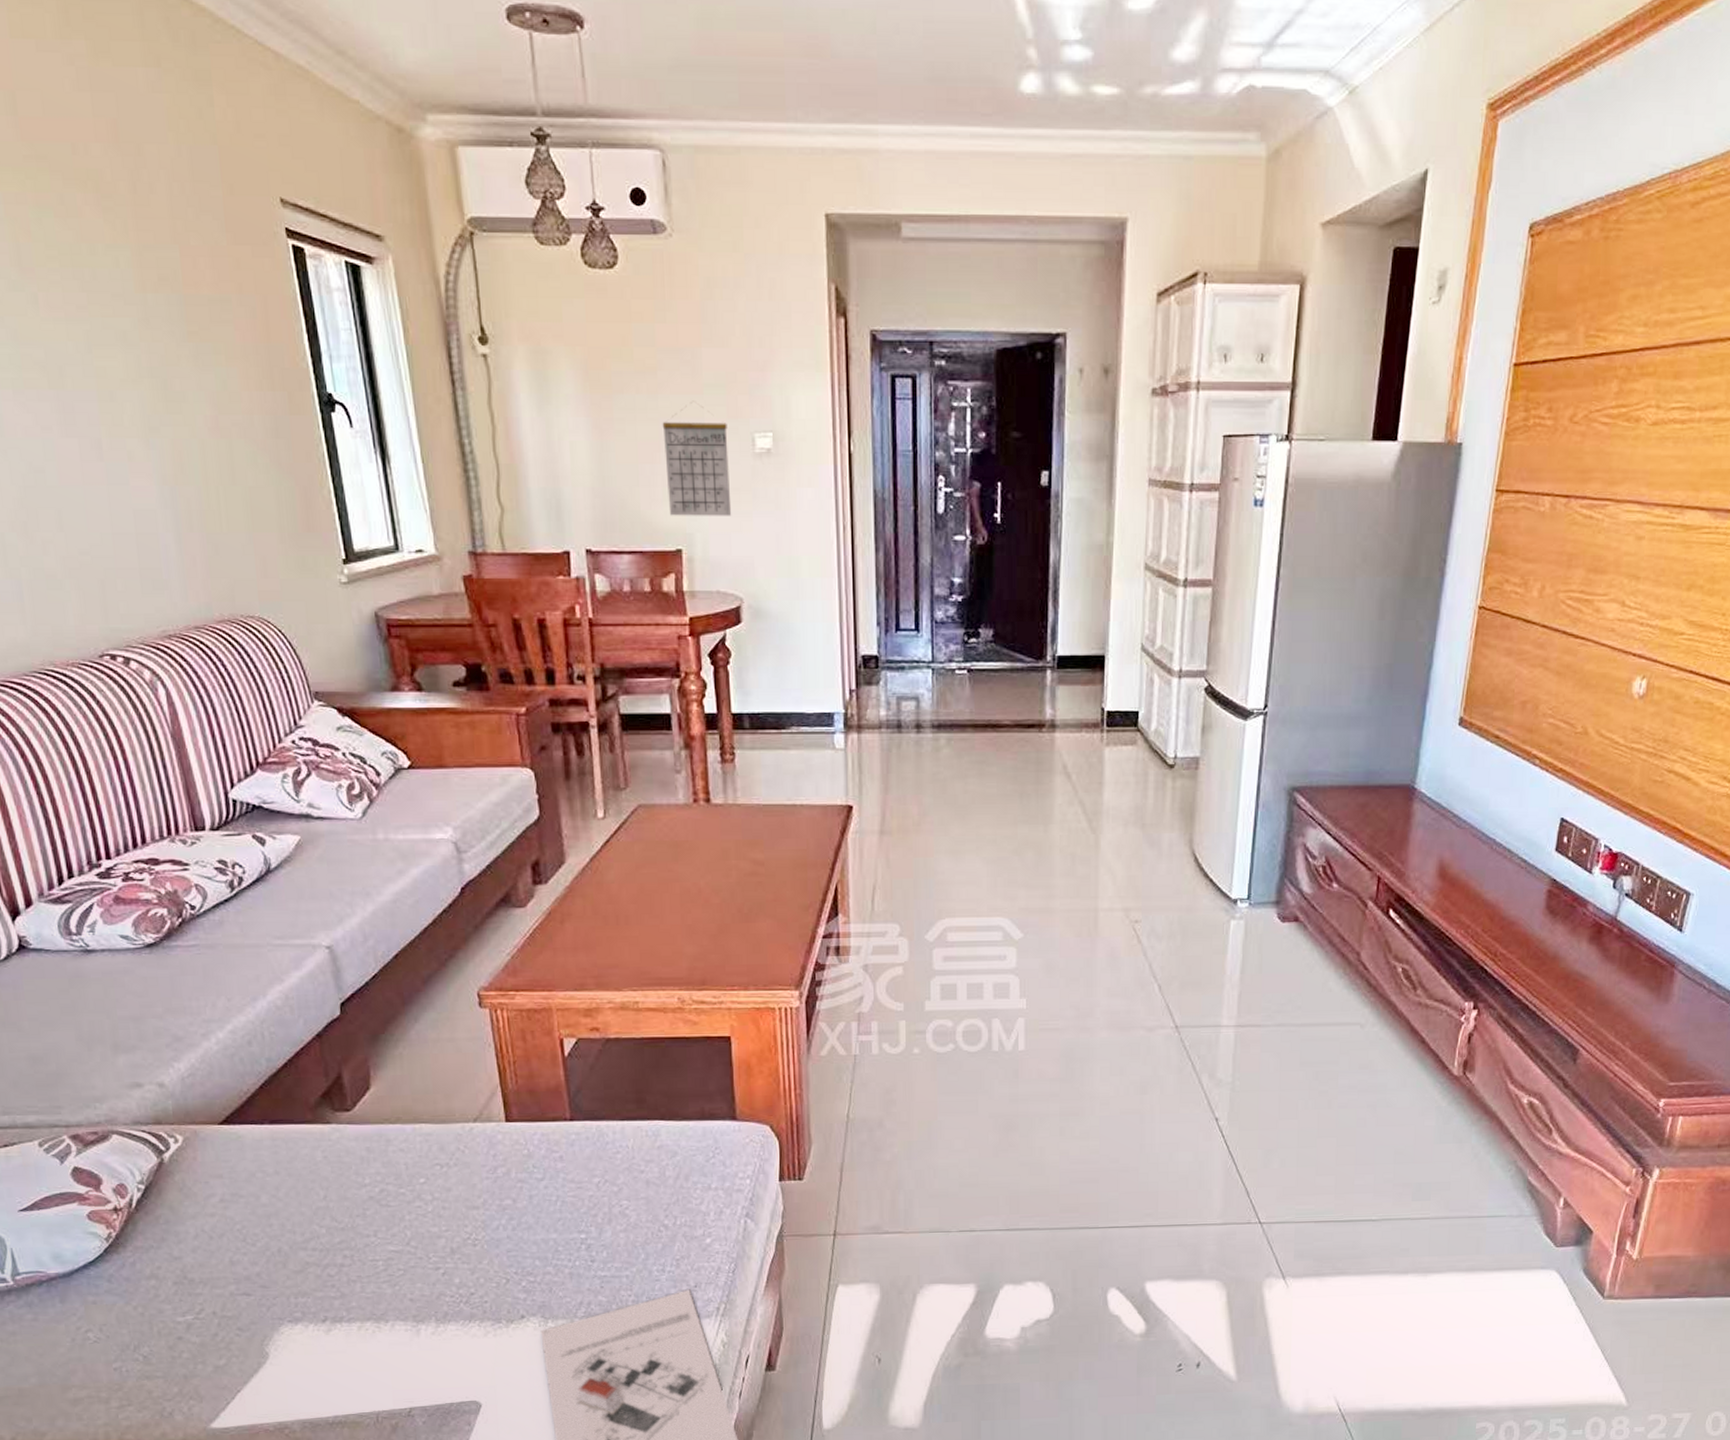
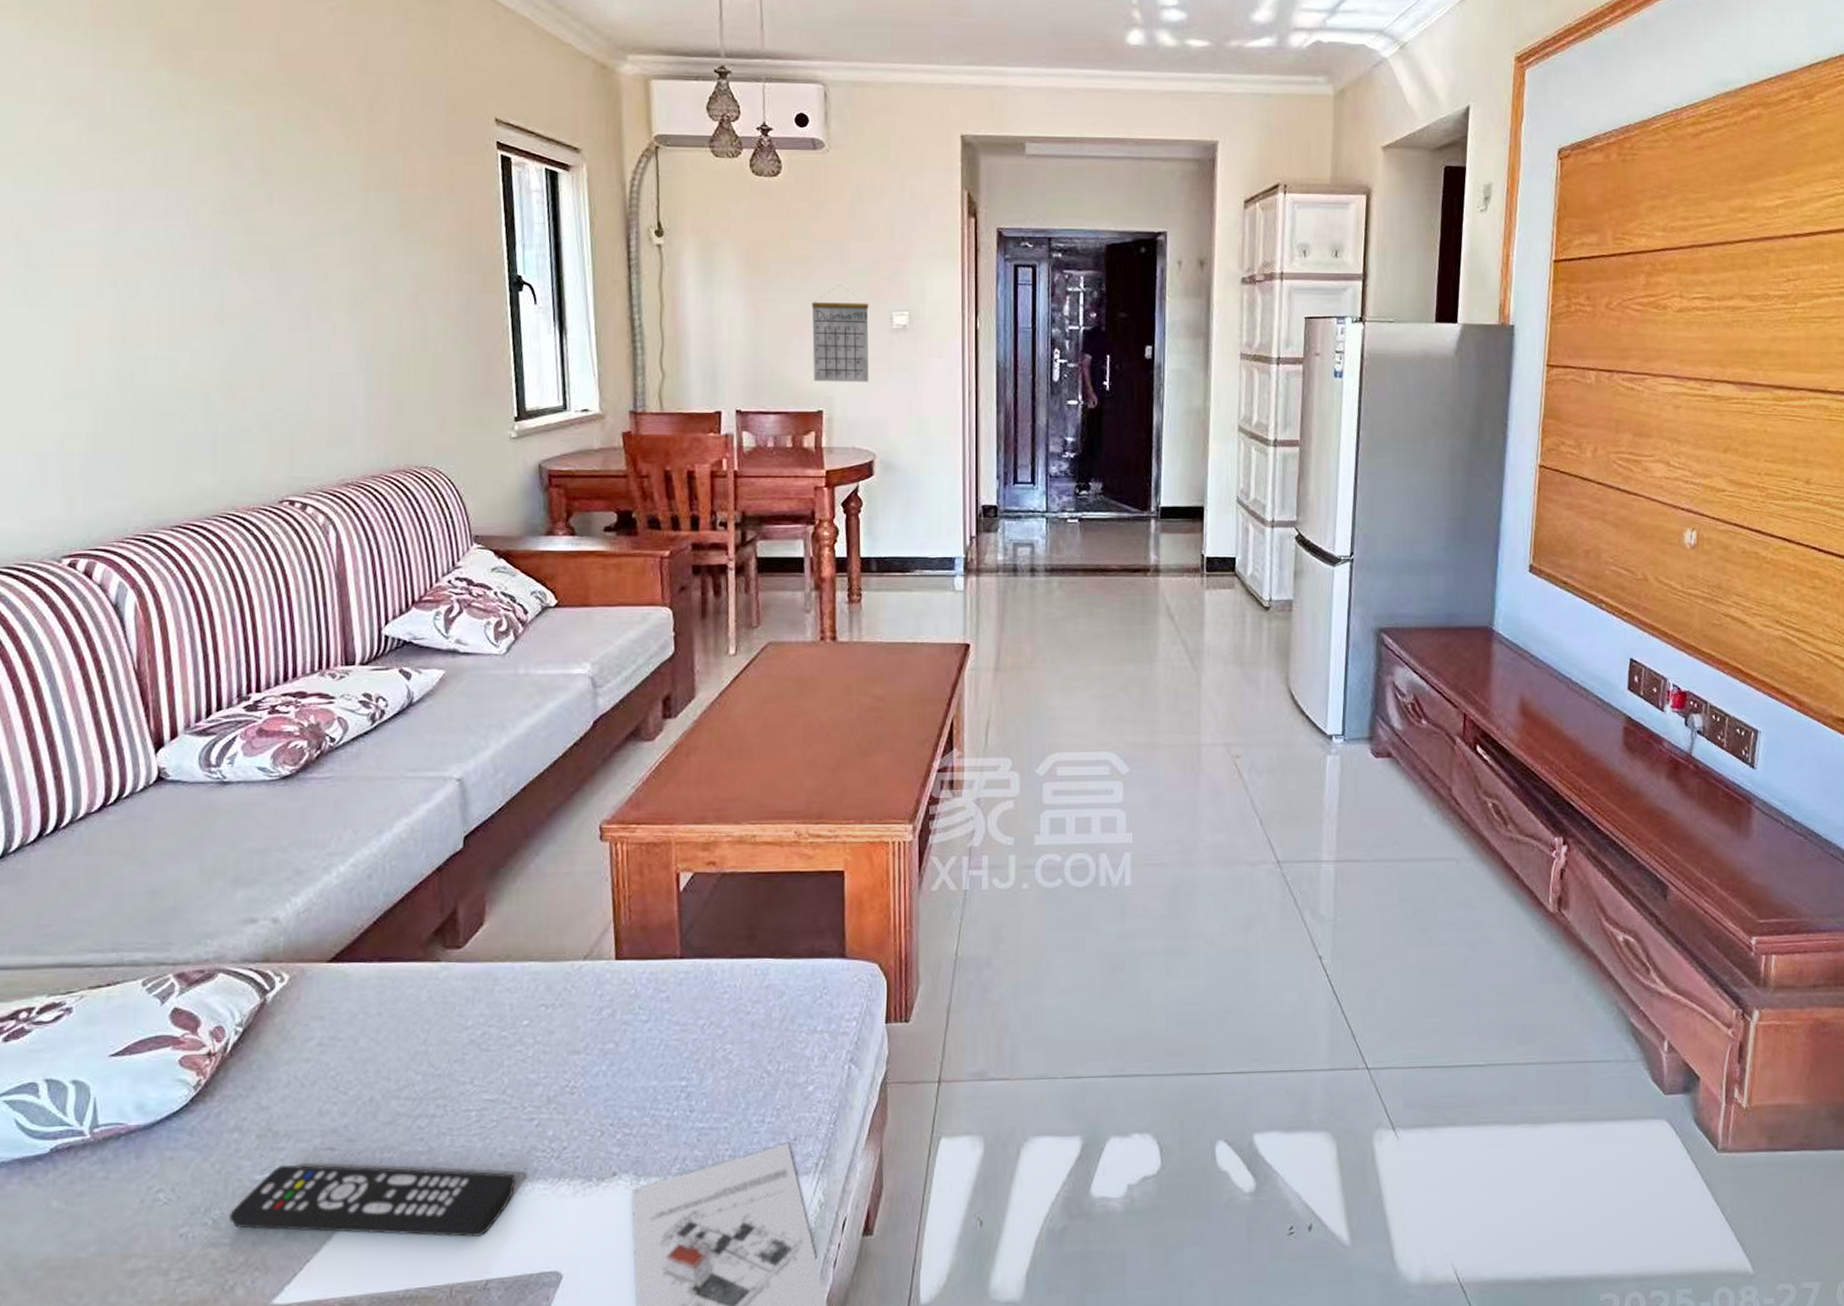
remote control: none [157,1308,429,1372] -> present [228,1165,516,1238]

